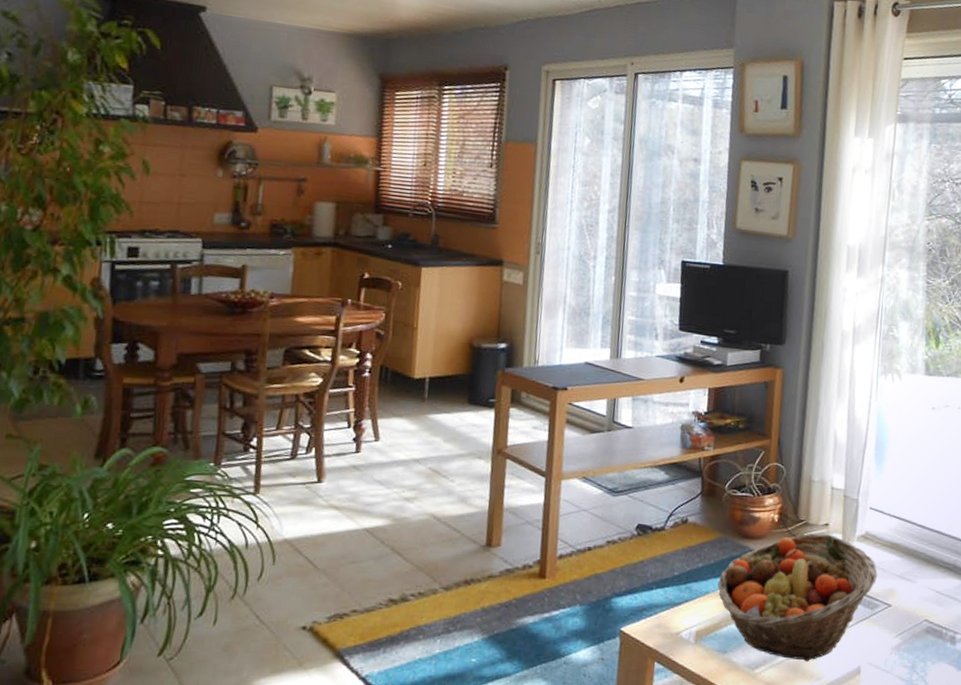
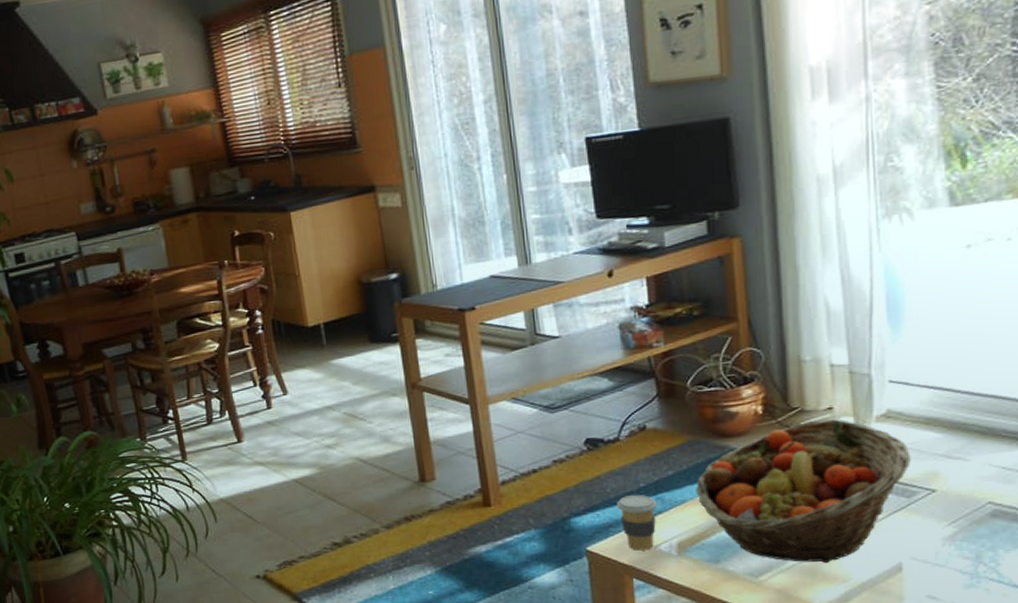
coffee cup: none [653,581,686,636] -> present [617,494,658,551]

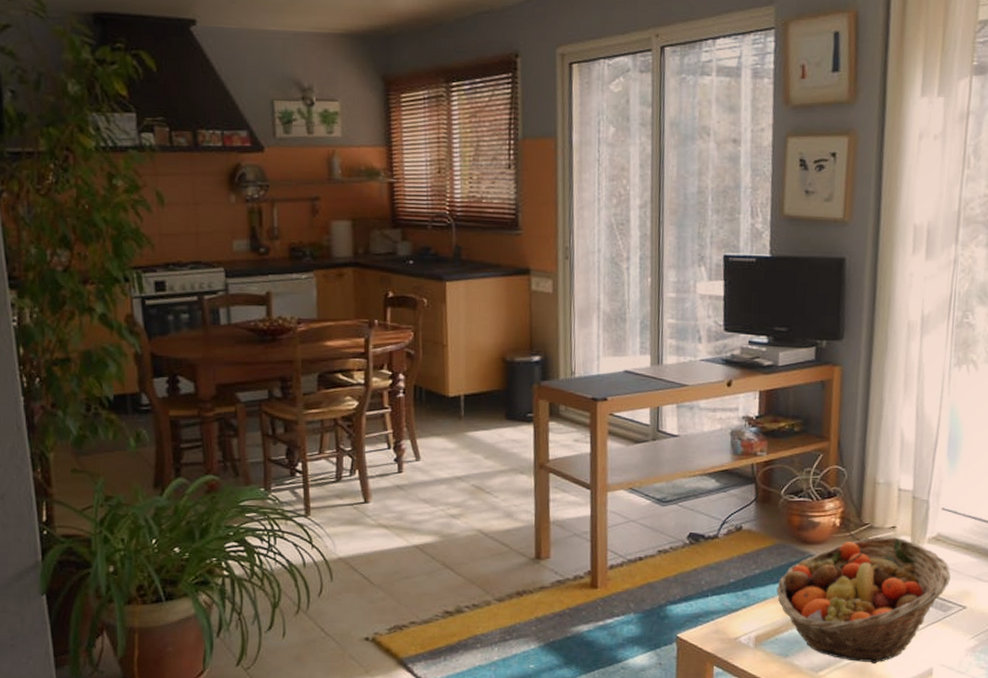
coffee cup: present [617,494,658,551] -> none [708,588,743,641]

